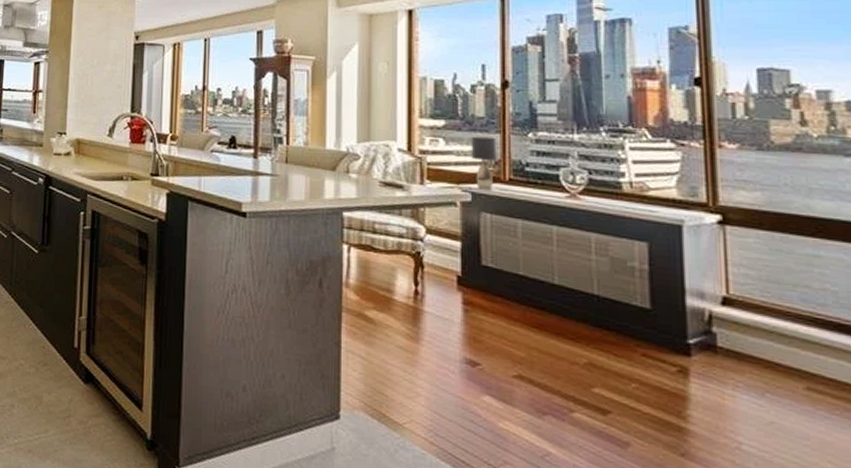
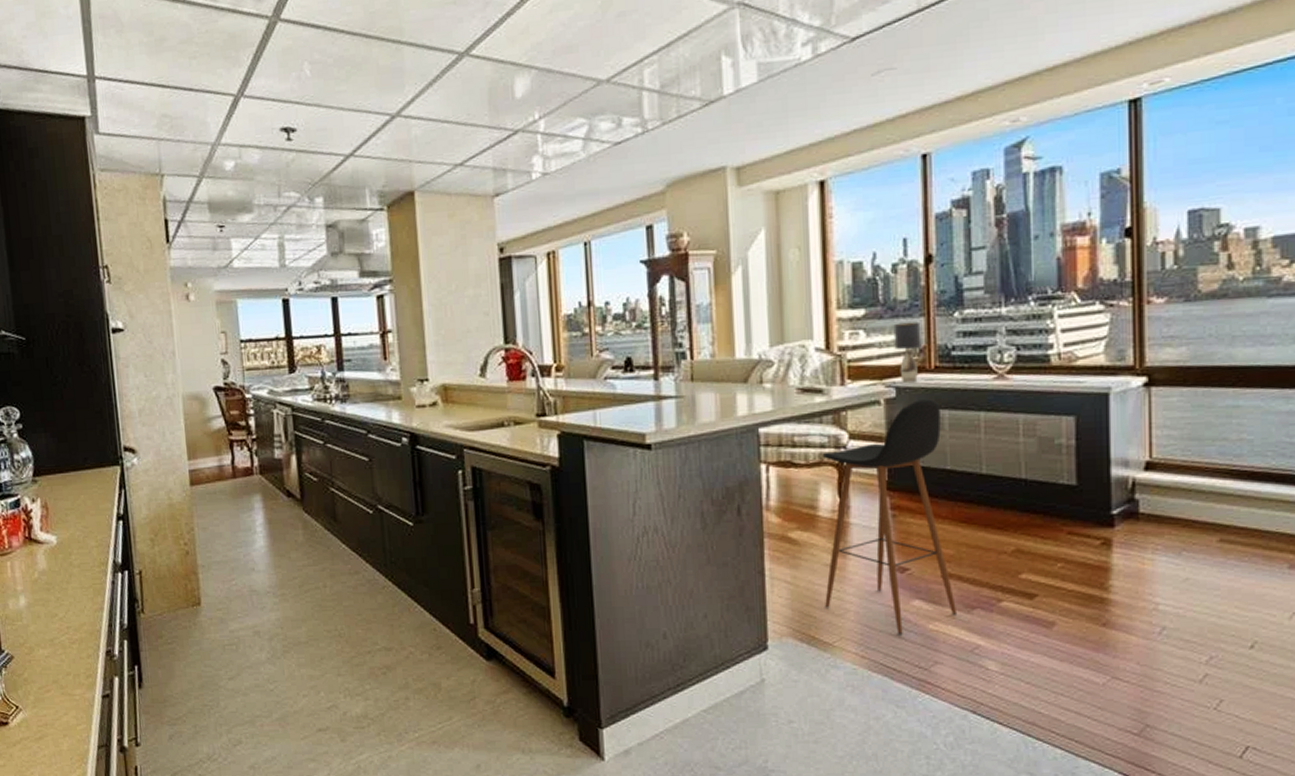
bar stool: none [397,207,529,429] -> present [822,399,958,635]

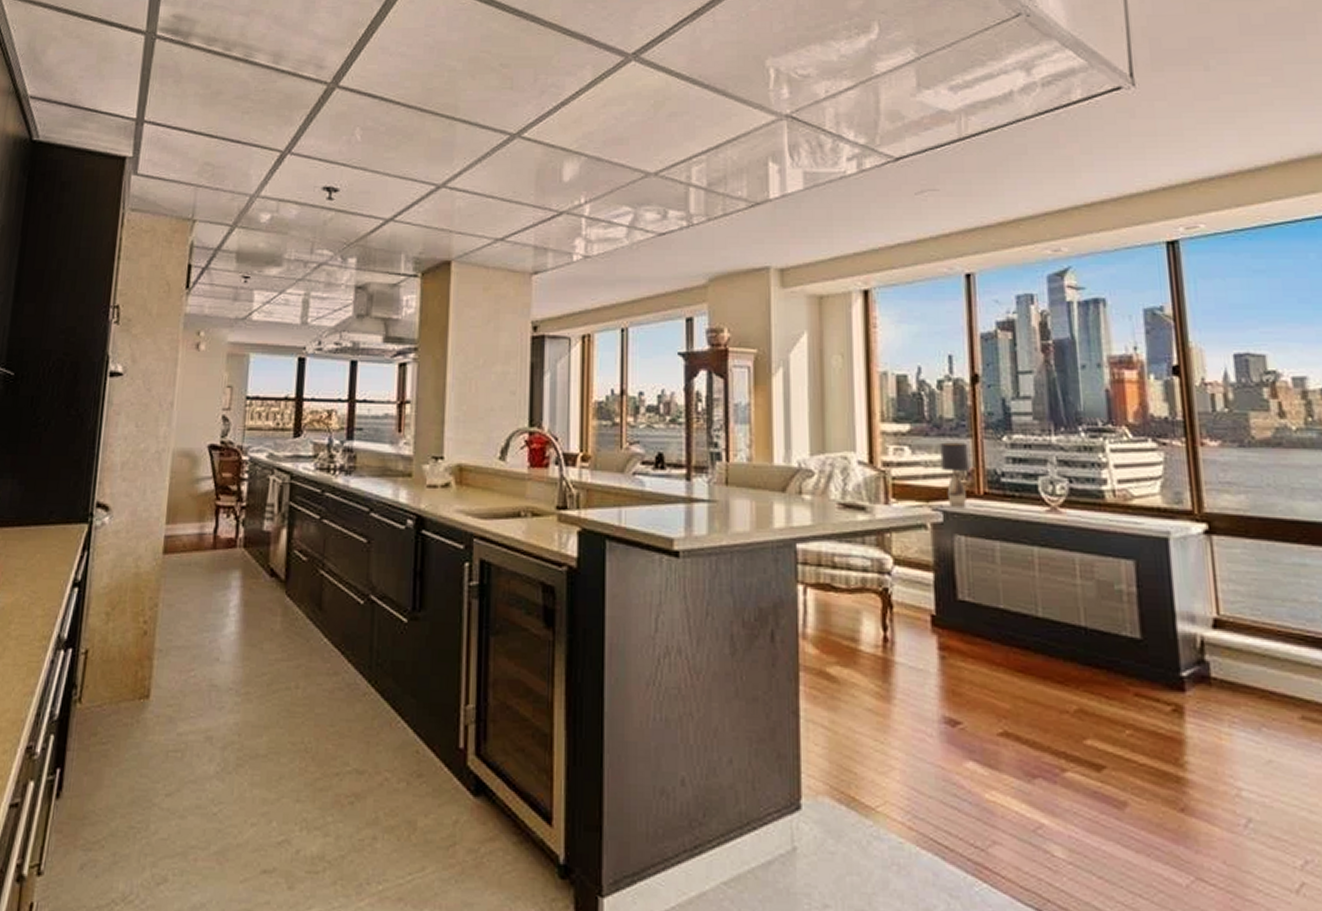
bar stool: present [822,399,958,635] -> none [864,527,1017,804]

